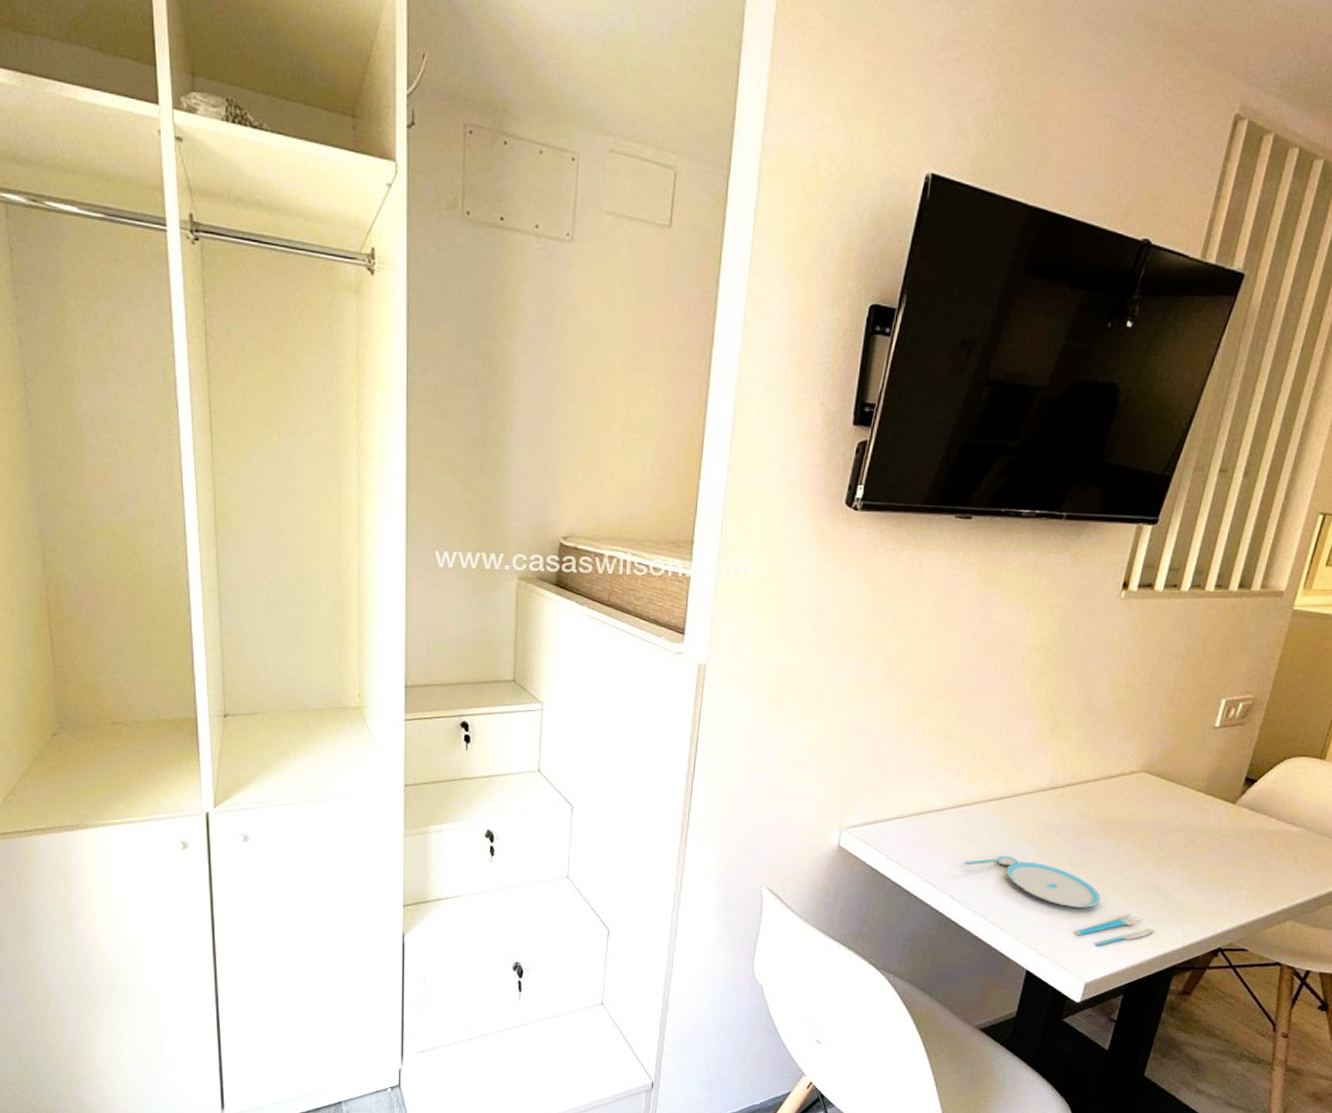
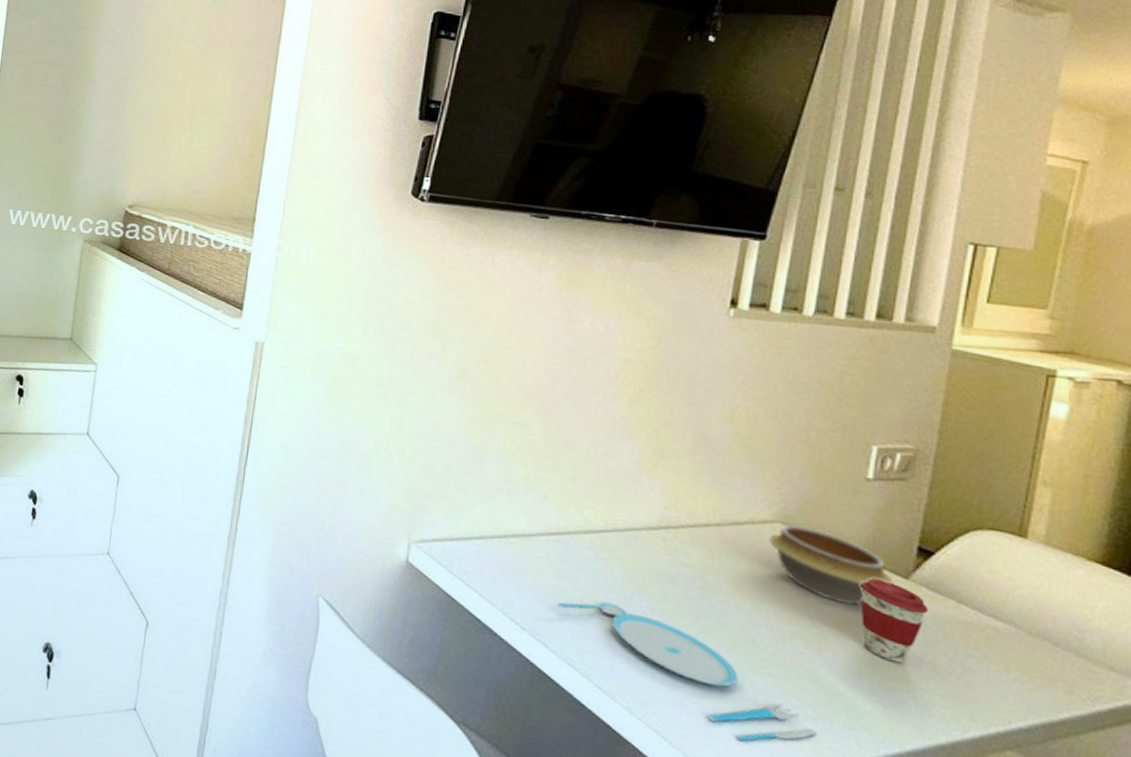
bowl: none [1134,772,1224,831] -> present [769,524,894,606]
coffee cup: none [1196,807,1247,869] -> present [861,578,929,664]

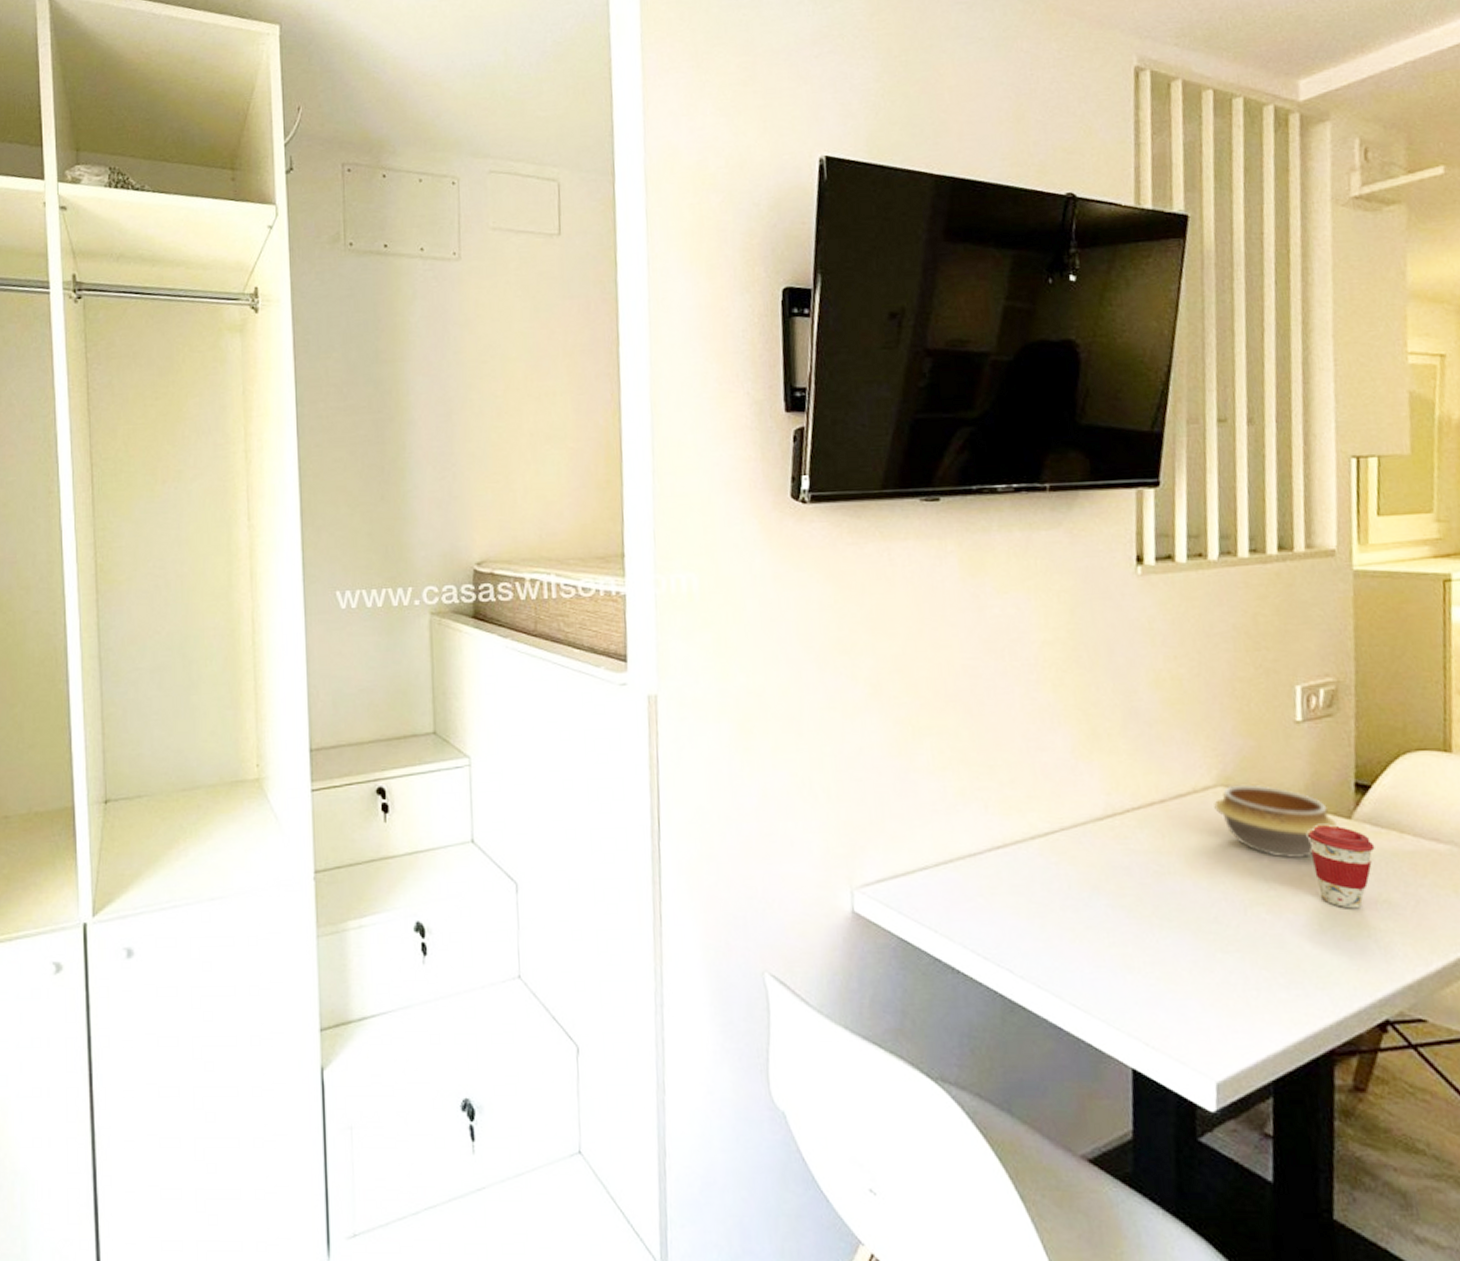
plate: present [558,601,816,742] -> none [1017,909,1291,1029]

